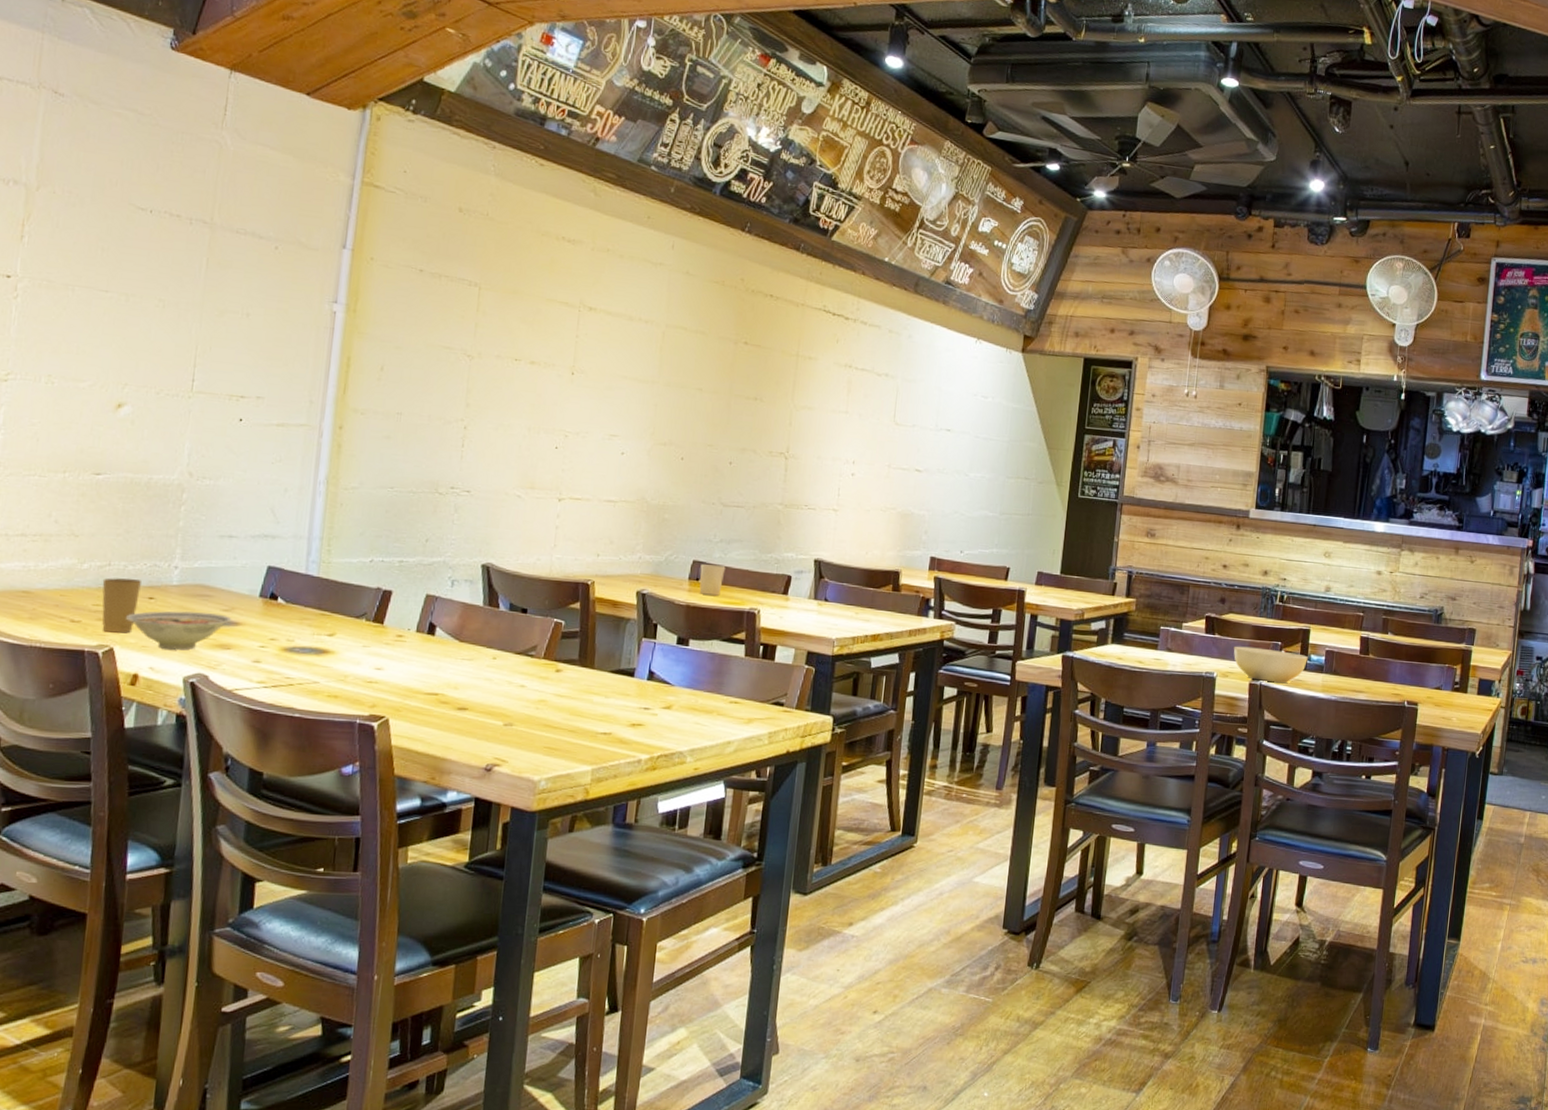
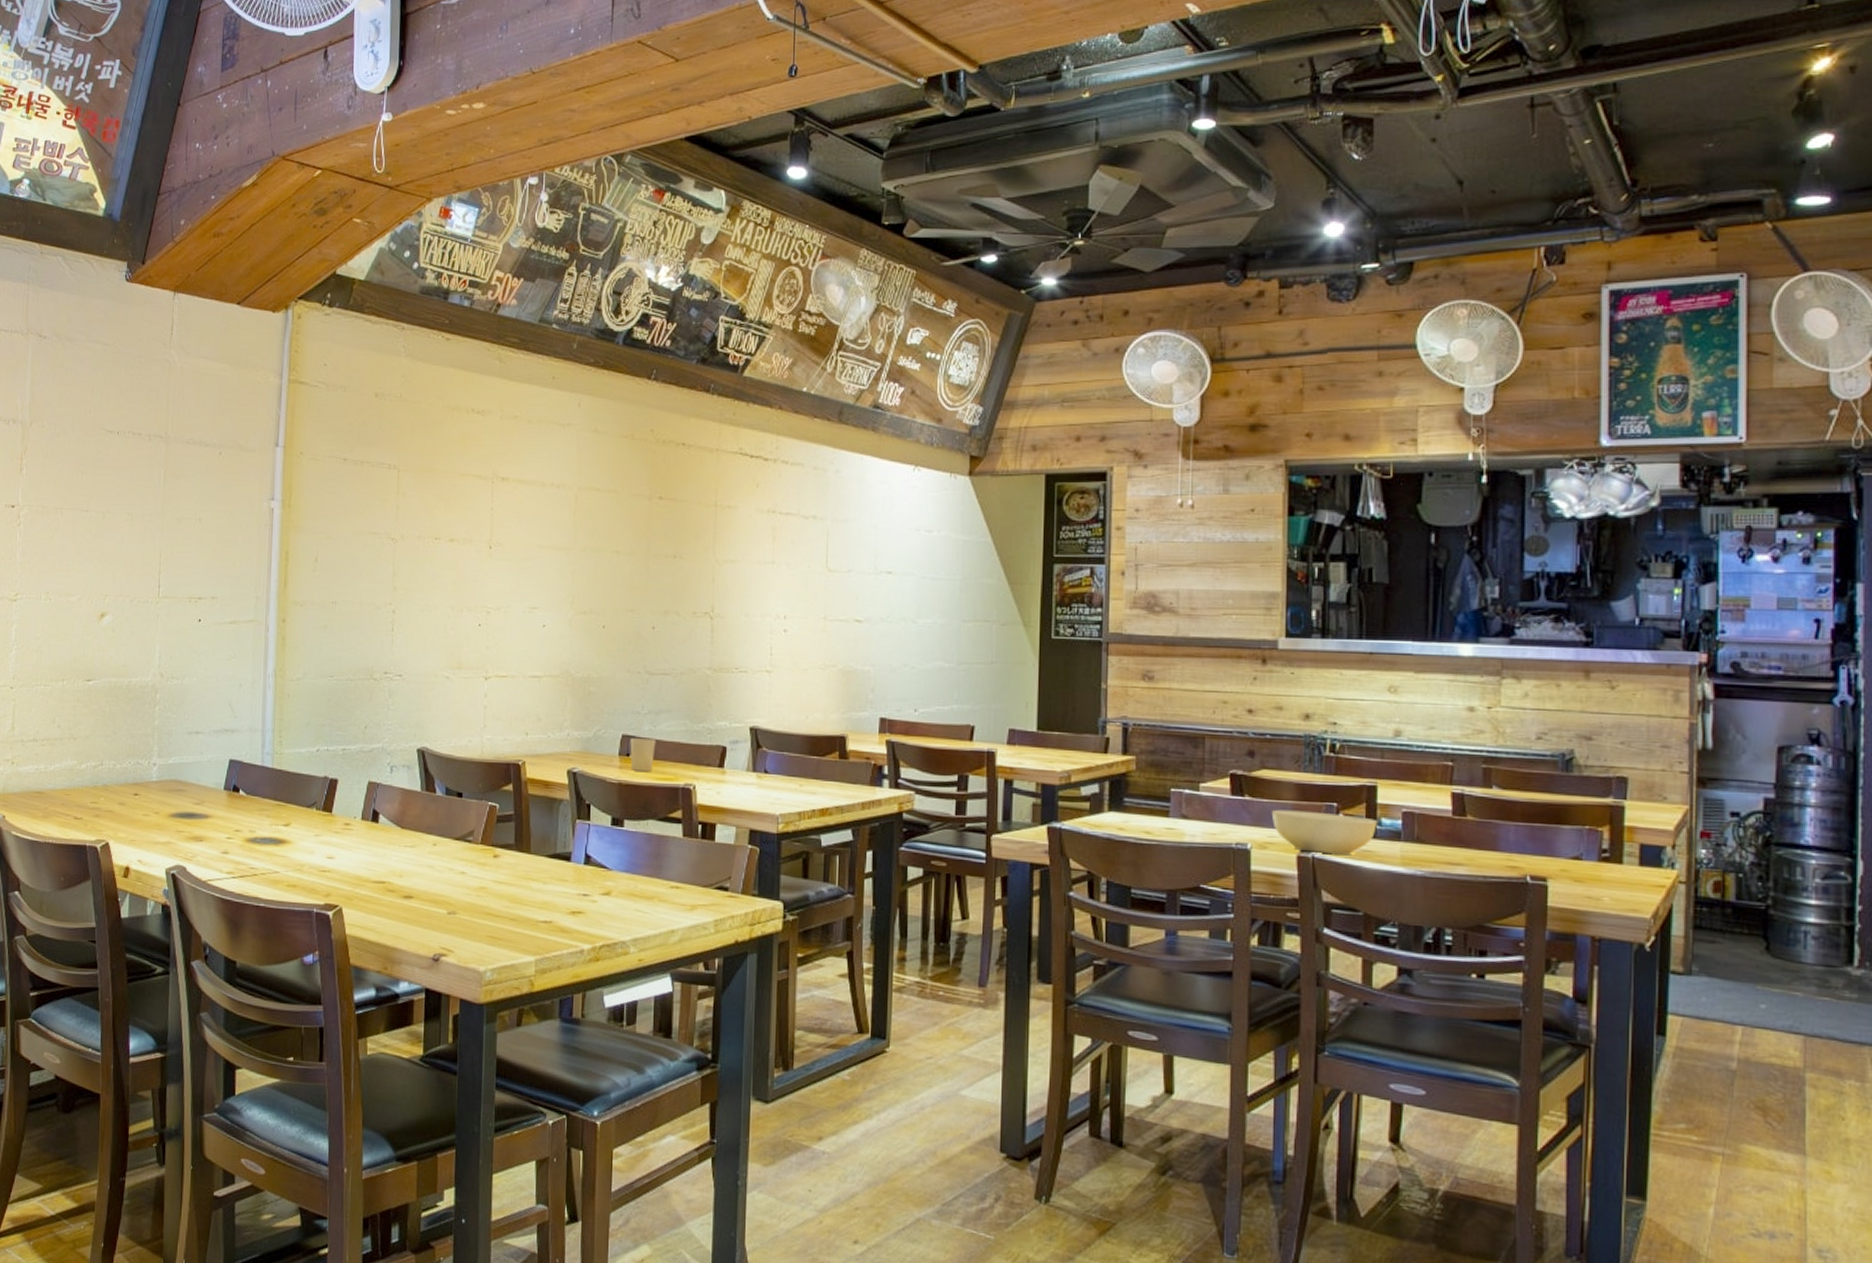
cup: present [102,577,141,633] -> none [97,776,127,828]
soup bowl: present [126,611,232,650] -> none [117,806,203,843]

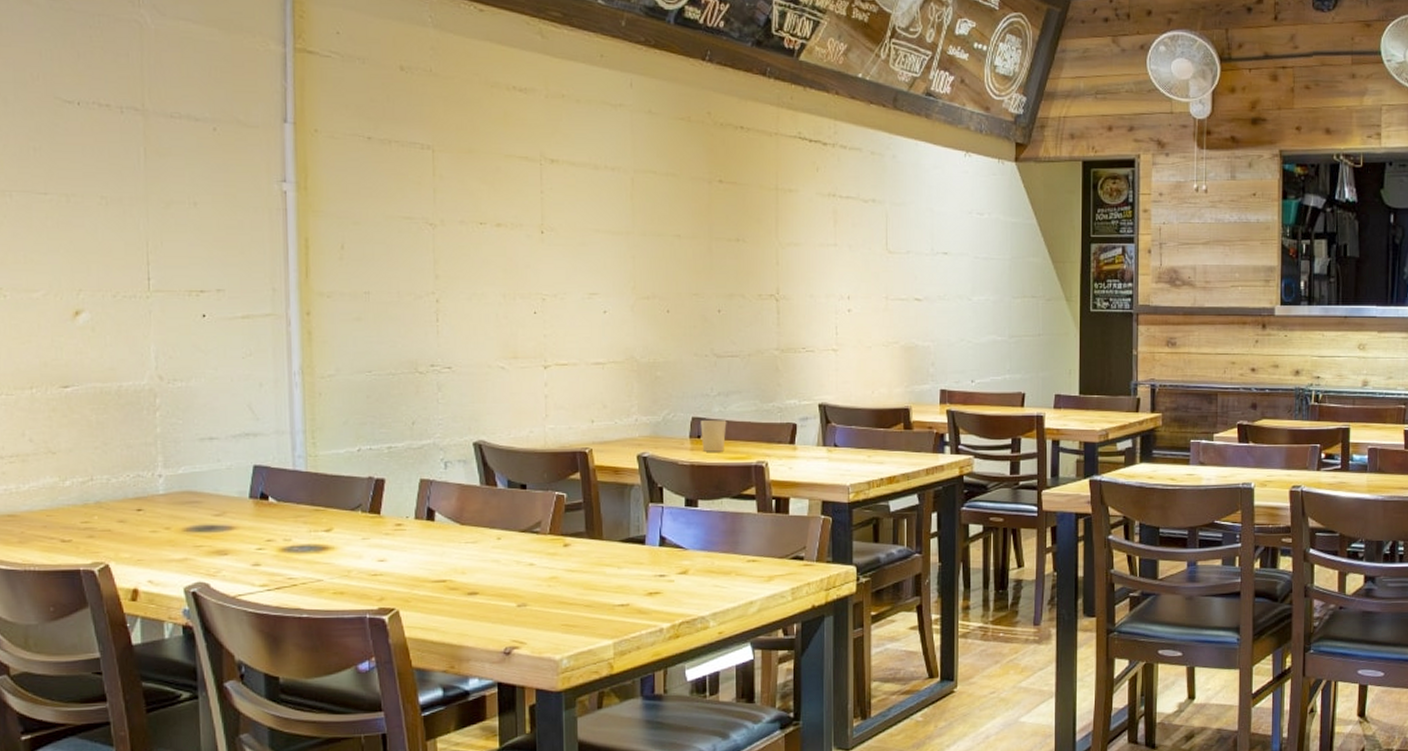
bowl: present [1271,809,1379,856] -> none [1270,452,1351,488]

